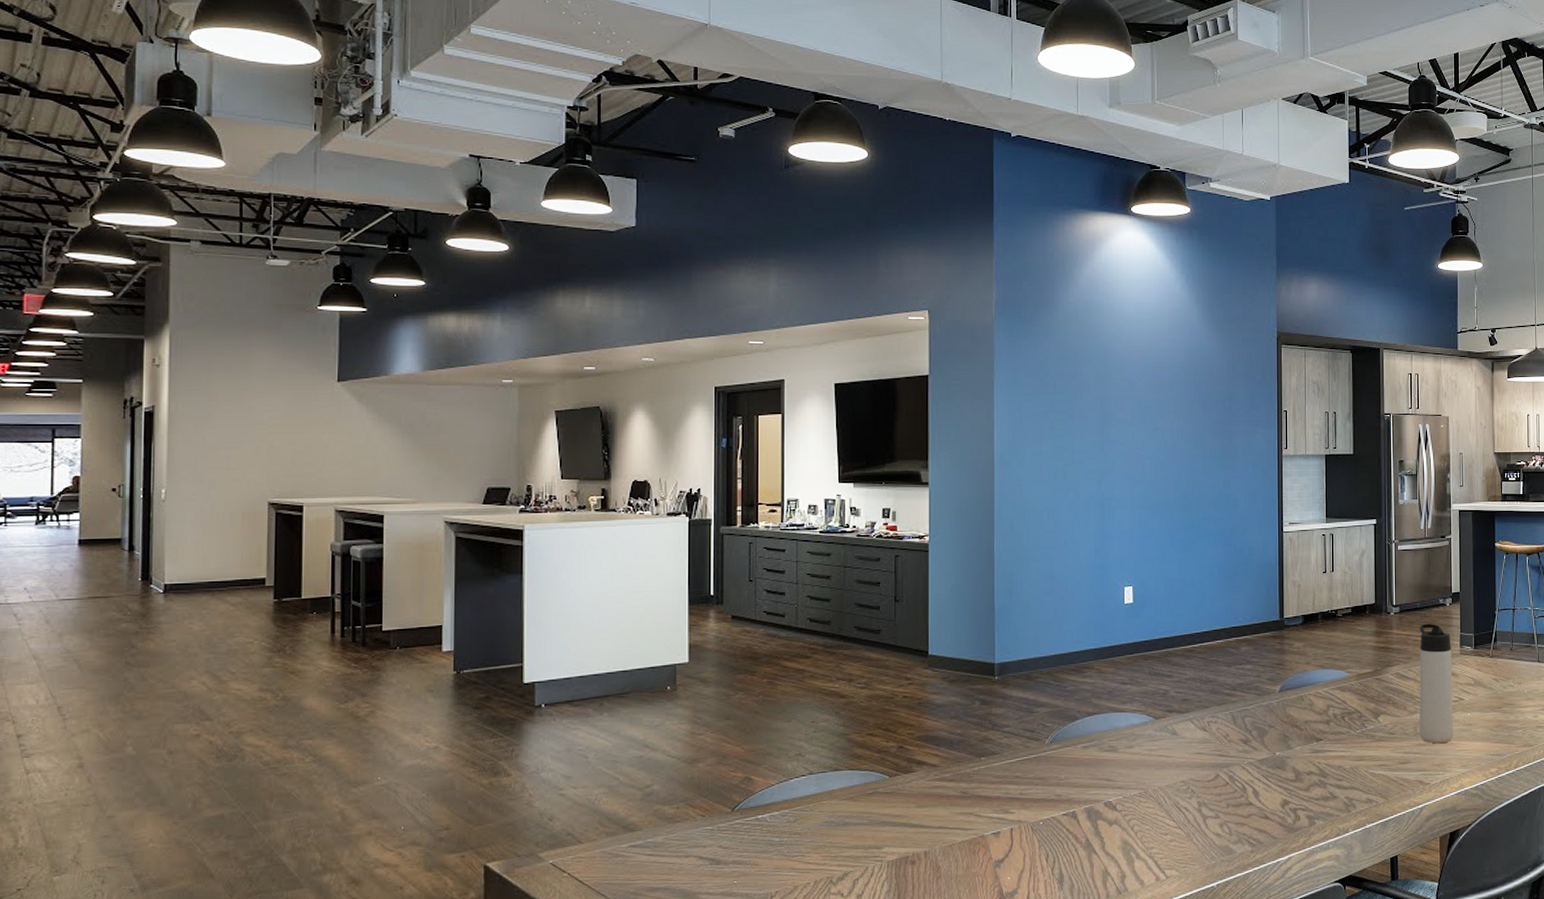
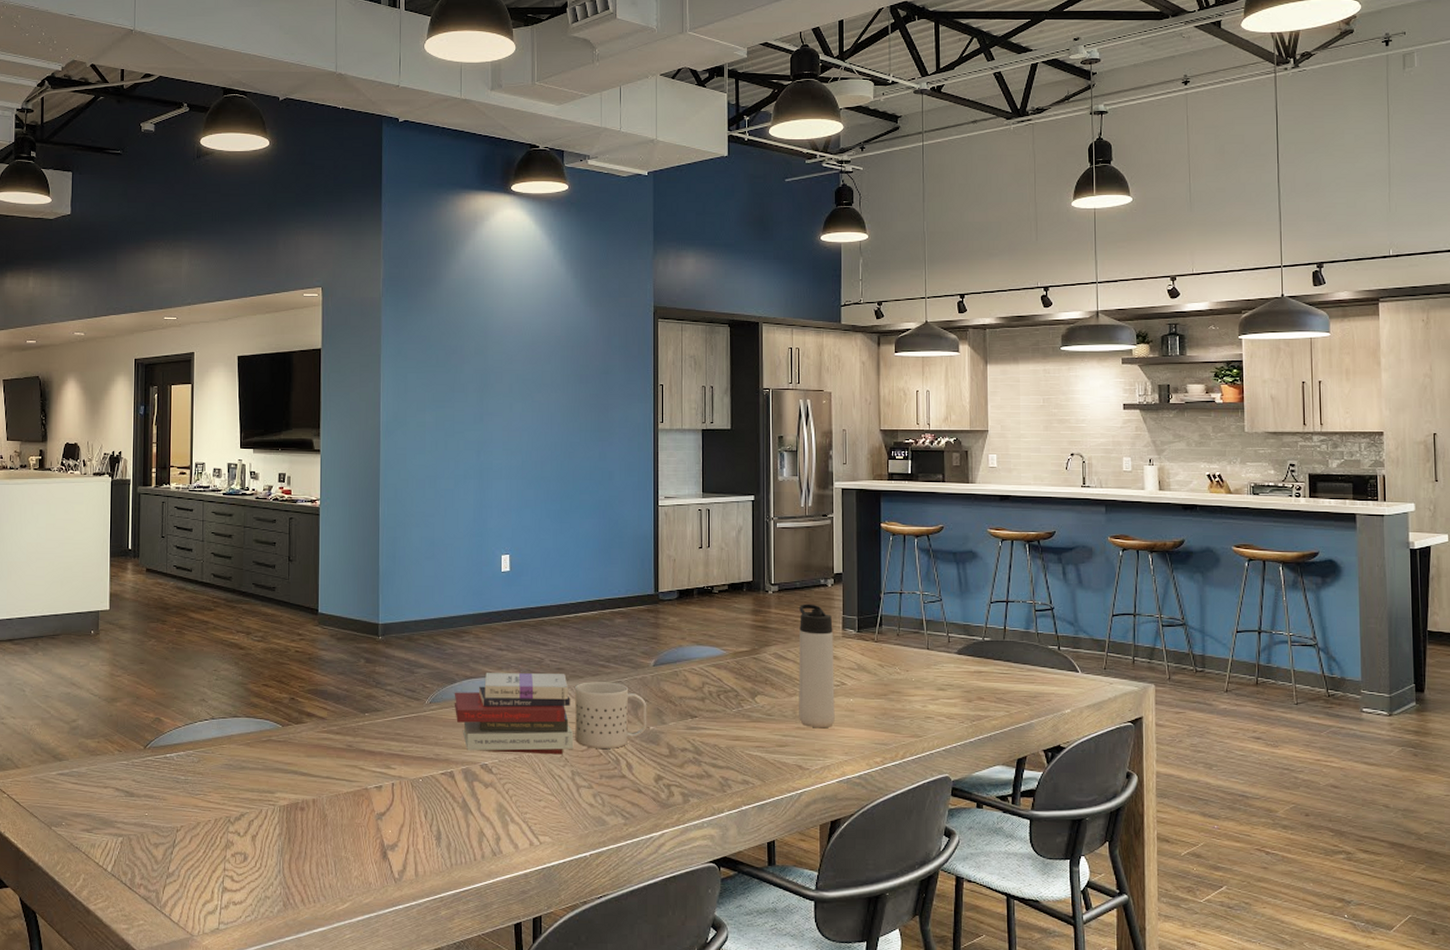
books: none [1076,705,1200,789] -> present [454,673,574,755]
mug: none [1200,710,1274,778] -> present [574,682,647,749]

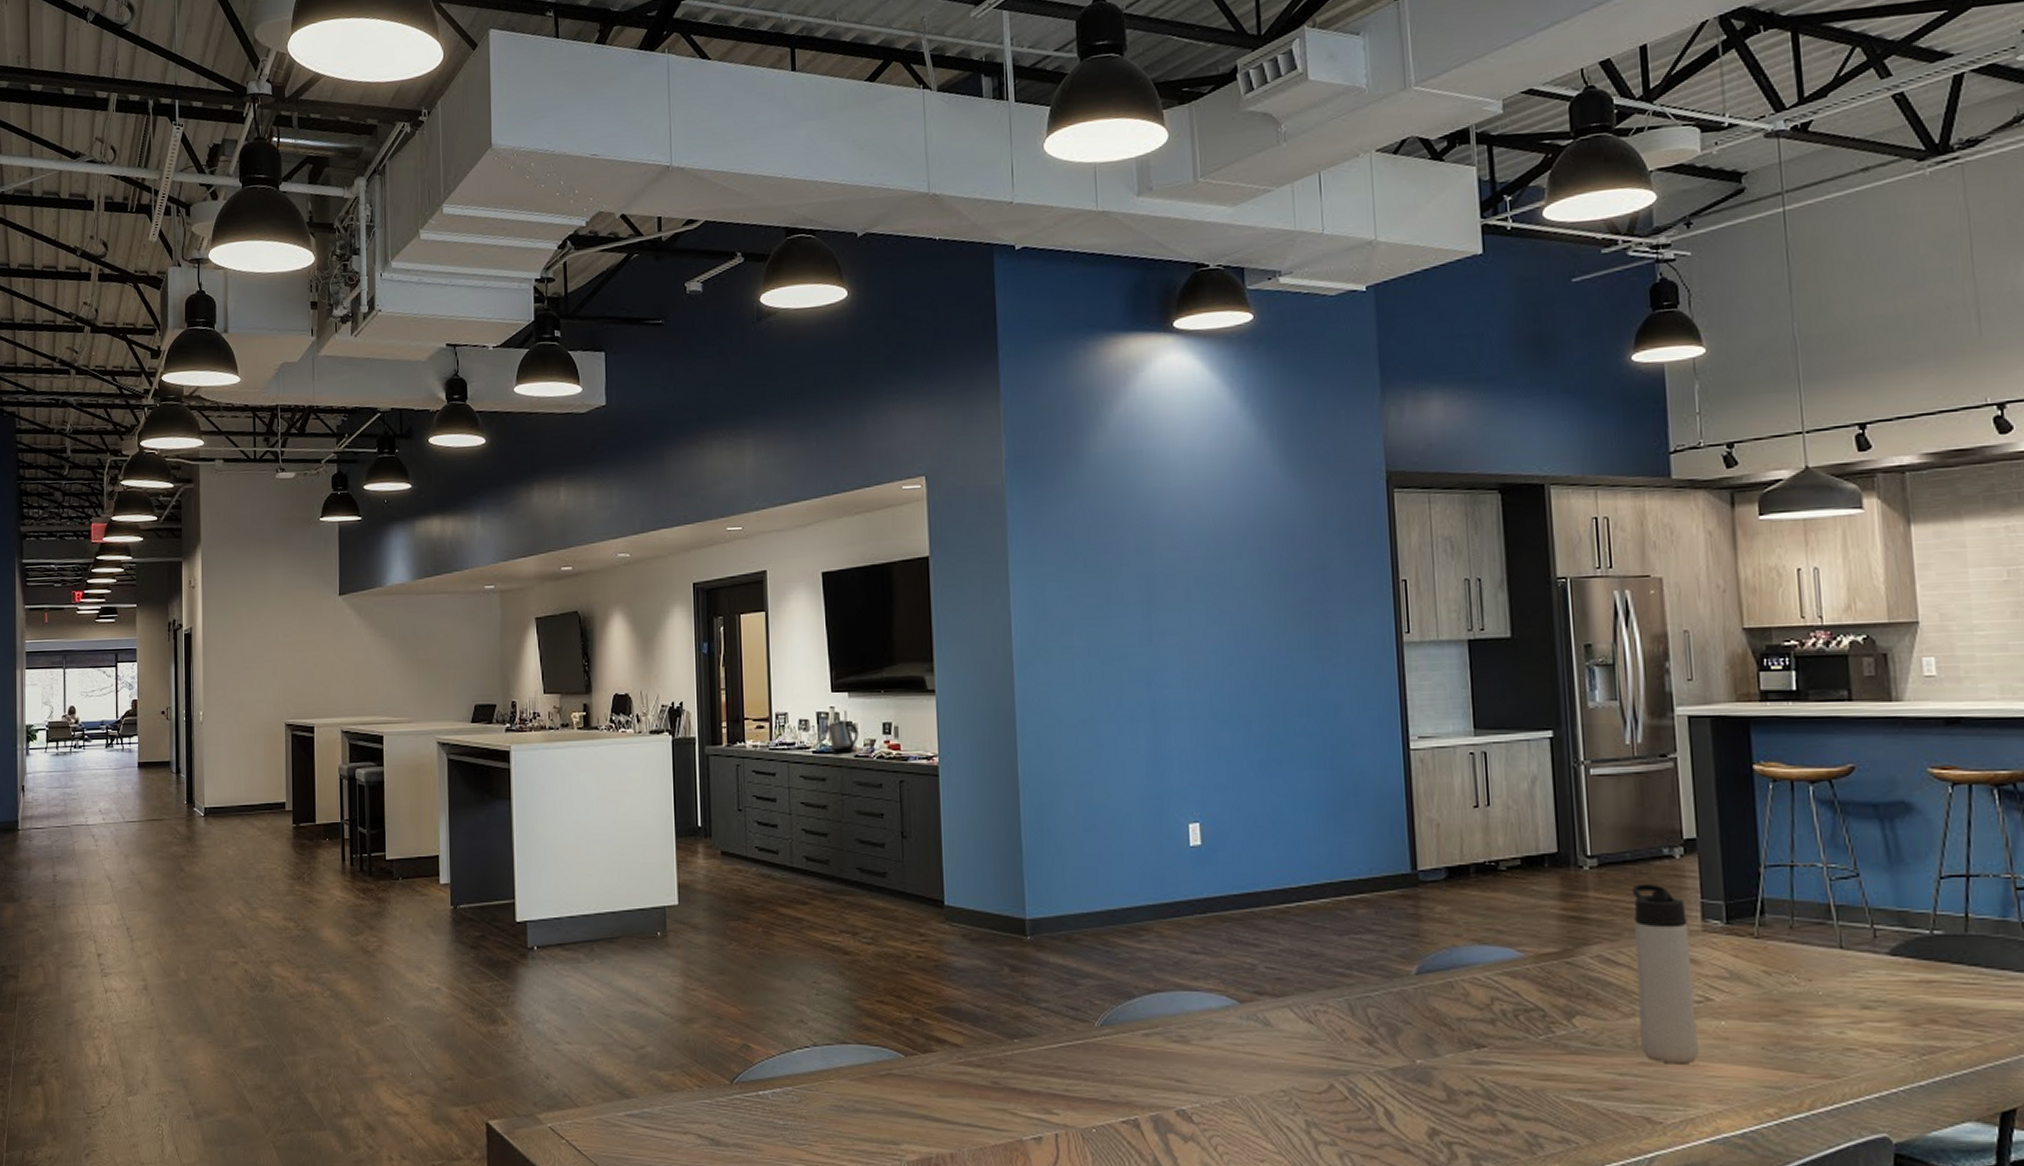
kettle: none [235,470,260,497] -> present [826,720,859,755]
books: present [454,673,574,755] -> none [1133,984,1307,1099]
mug: present [574,682,647,749] -> none [1302,996,1412,1090]

